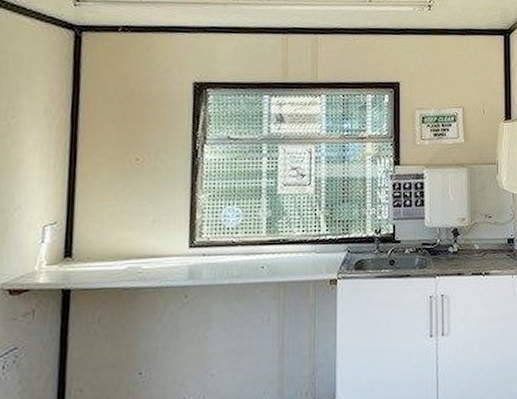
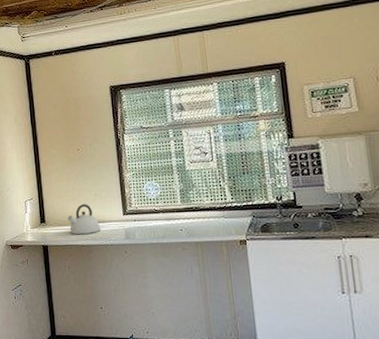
kettle: none [108,232,155,274] -> present [68,204,101,235]

